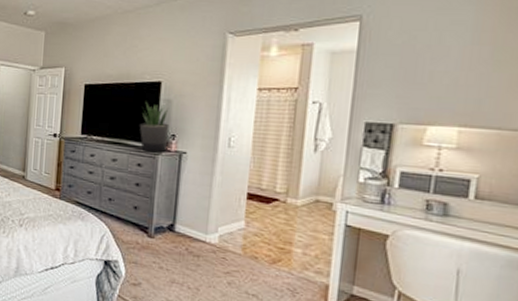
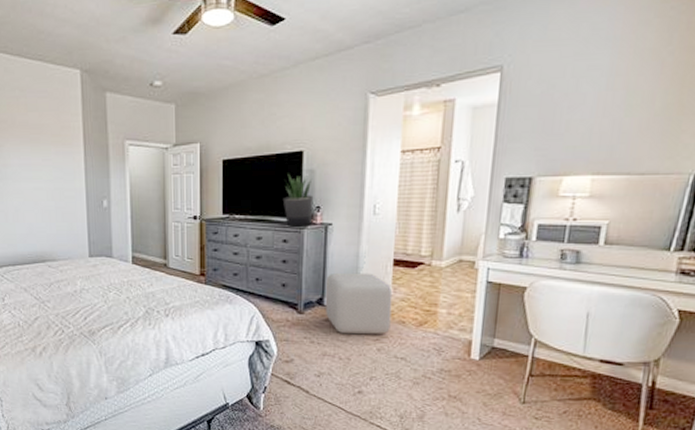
pouf: none [176,201,246,268] -> present [325,272,393,335]

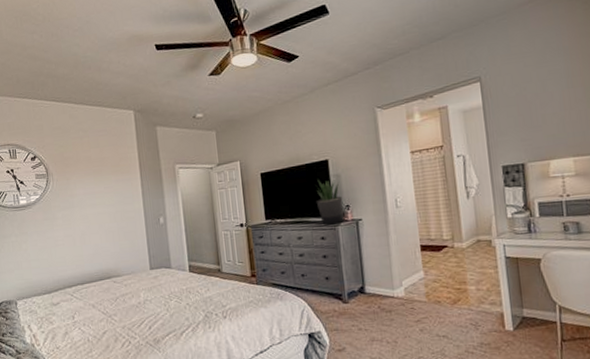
pouf: present [325,272,393,335] -> none [363,259,429,319]

